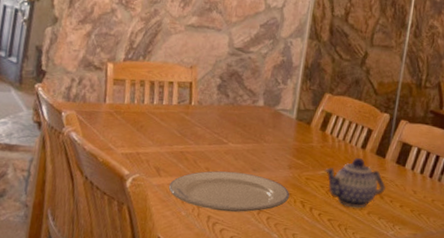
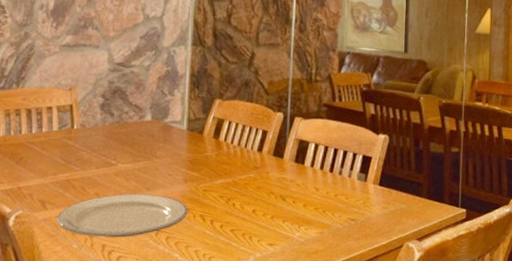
teapot: present [324,158,386,208] -> none [221,162,287,215]

